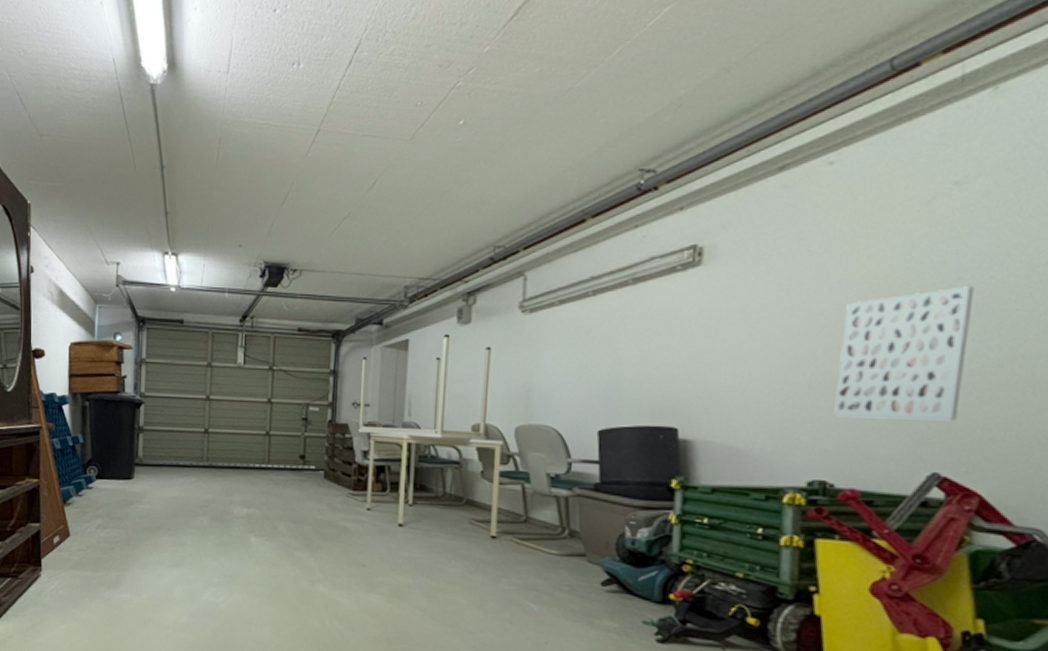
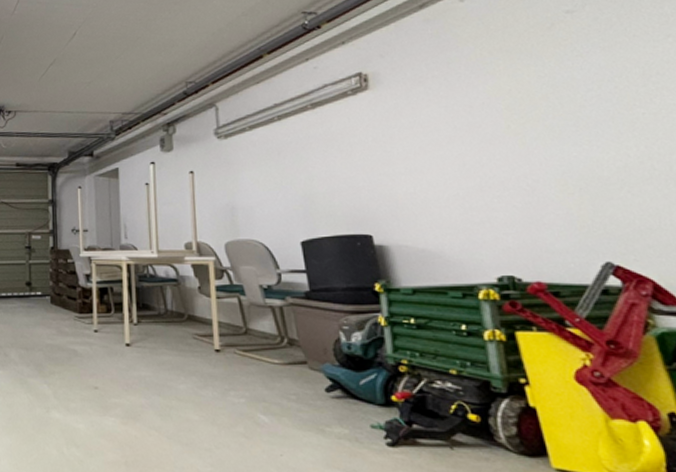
wall art: present [834,286,975,421] -> none [499,96,616,217]

